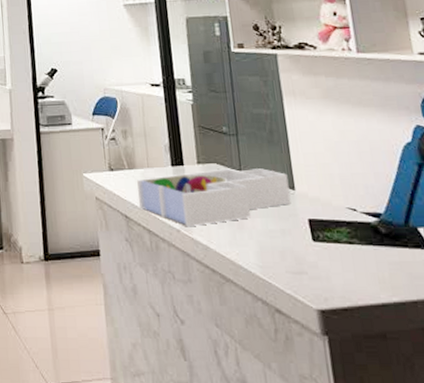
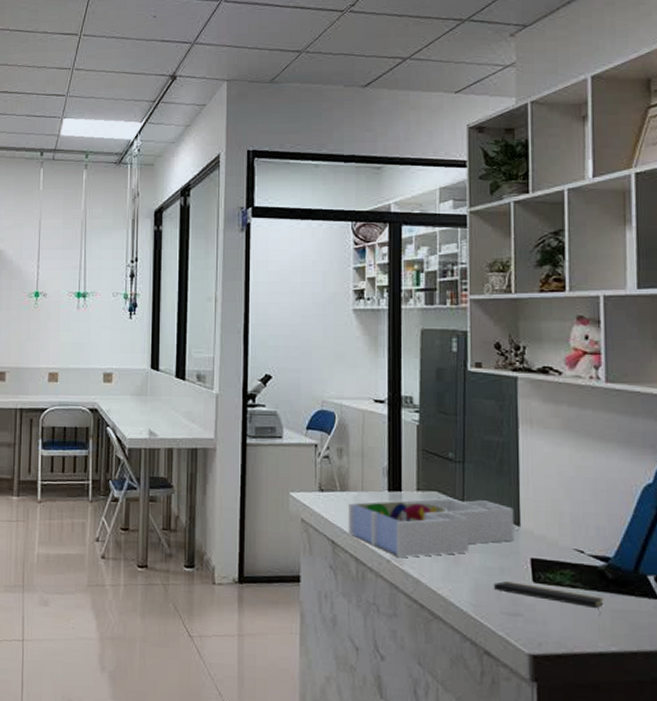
notepad: none [276,242,381,263] -> present [493,581,604,609]

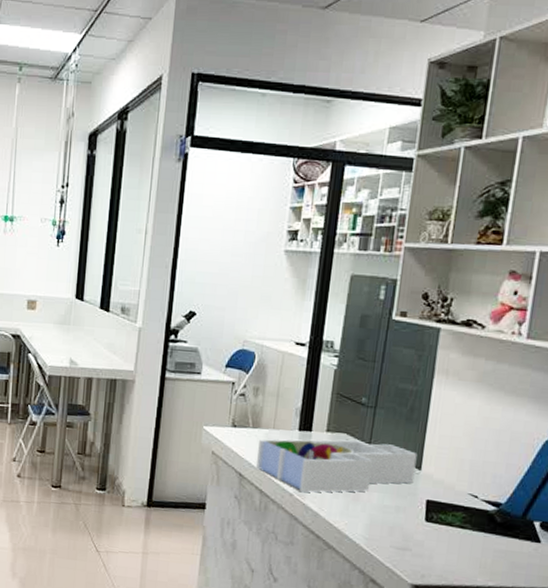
notepad: present [493,581,604,609] -> none [387,519,489,548]

